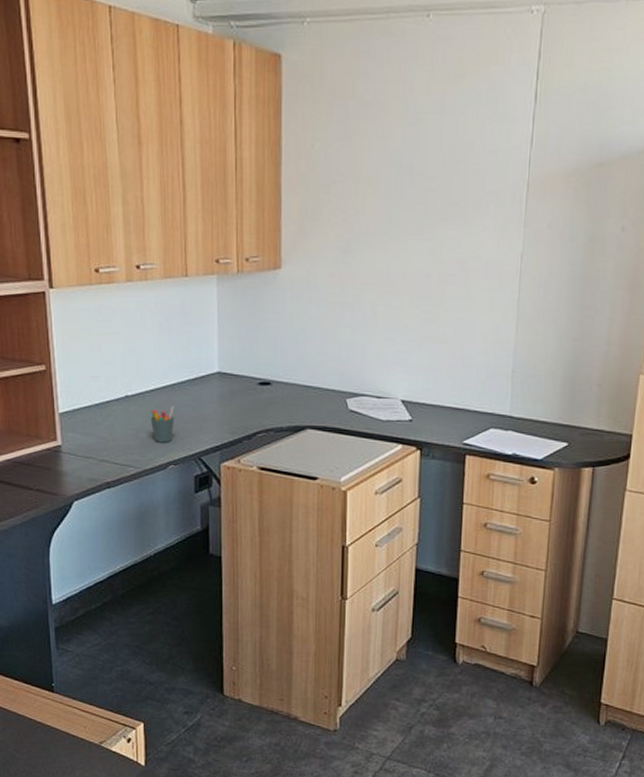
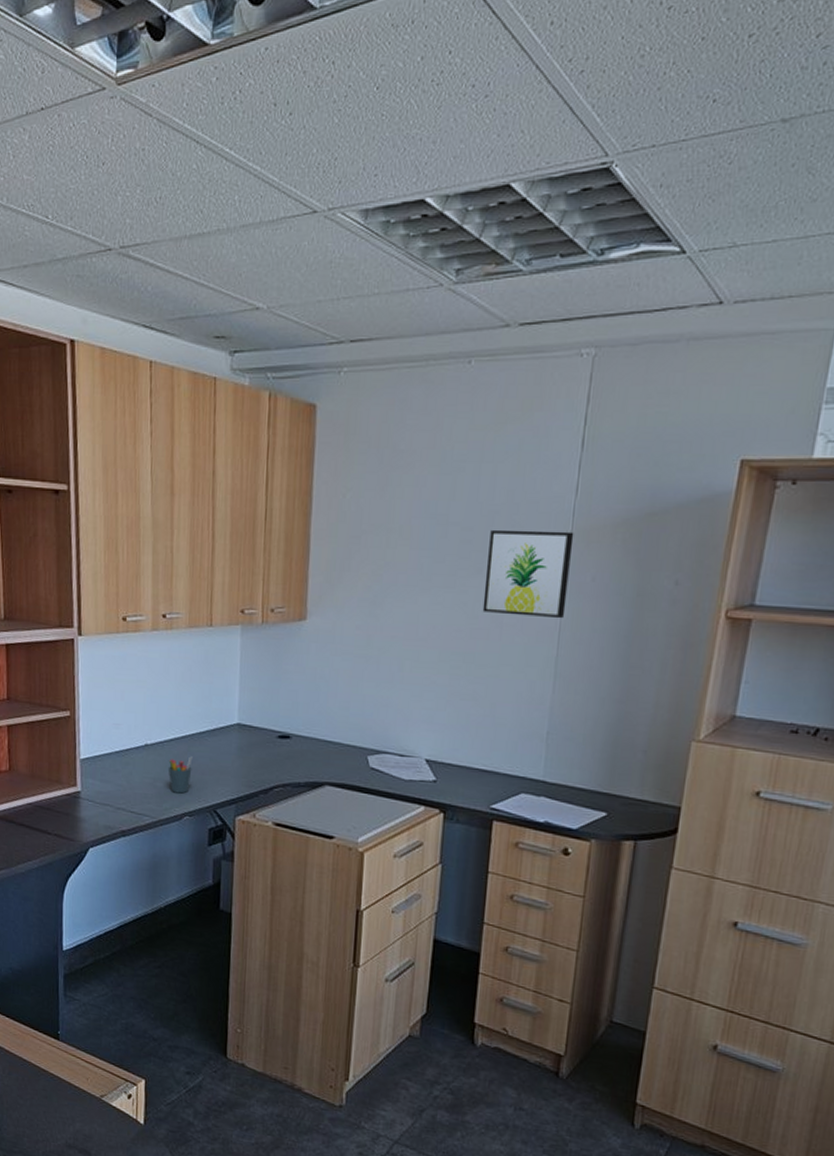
wall art: none [449,179,531,264] -> present [482,529,574,619]

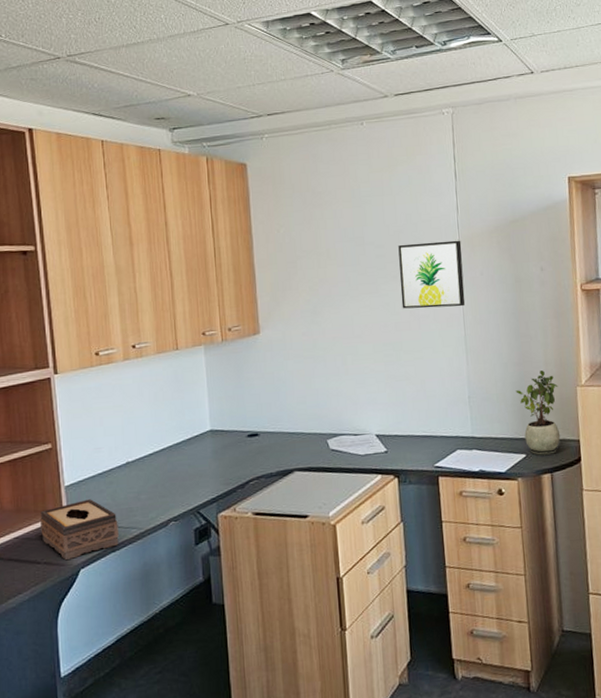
tissue box: none [53,777,131,837] -> present [39,499,119,561]
pen holder: present [168,756,193,794] -> none [150,466,173,502]
potted plant: none [609,714,667,820] -> present [515,370,561,456]

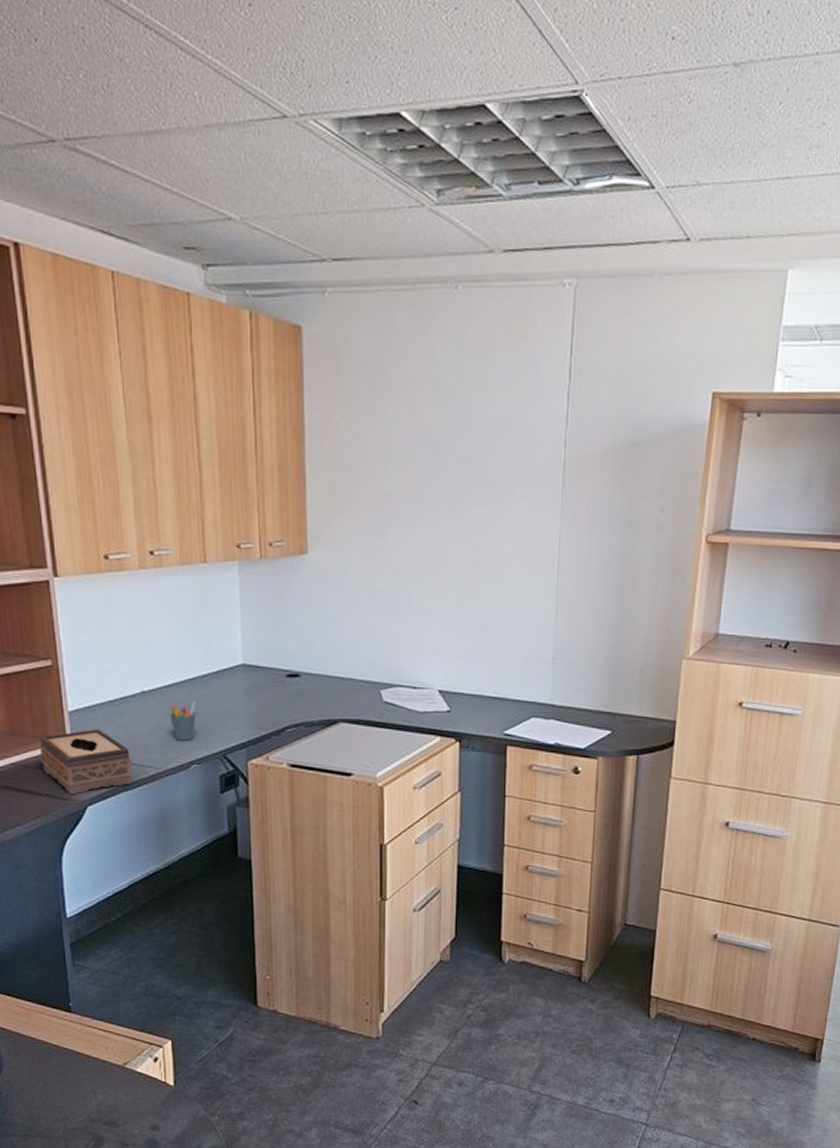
pen holder: none [150,466,173,502] -> present [169,701,197,741]
wall art: present [398,240,466,309] -> none [484,458,567,547]
potted plant: present [515,370,561,456] -> none [609,635,660,735]

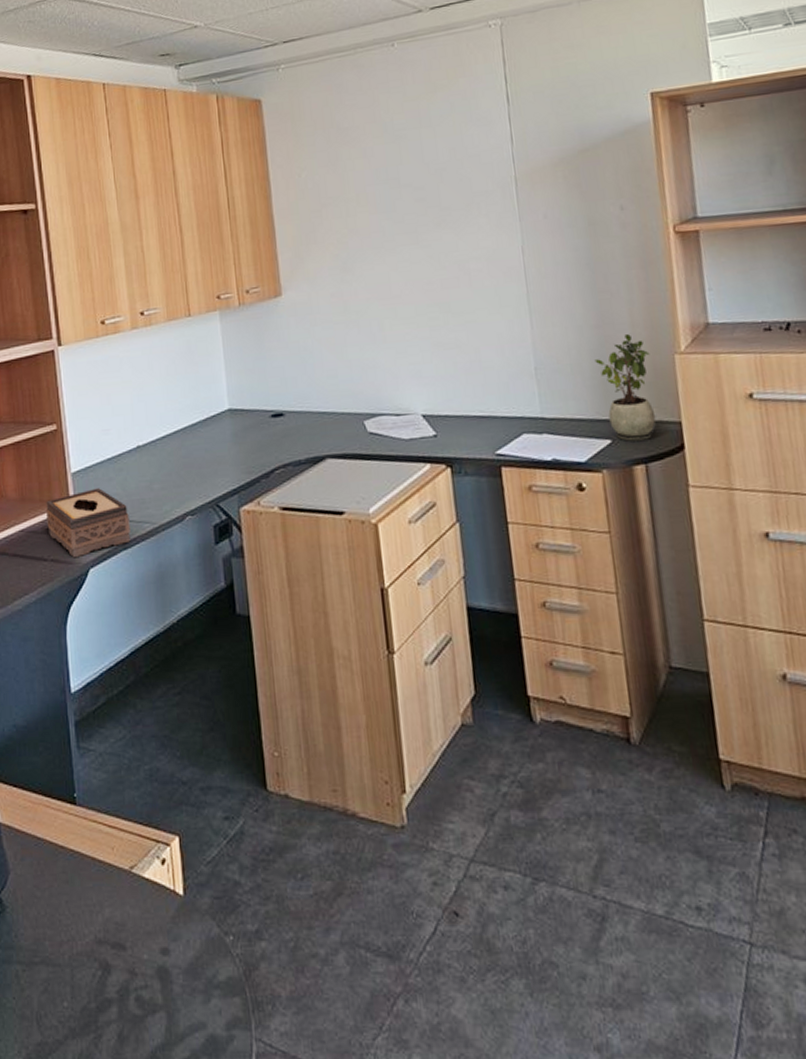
pen holder: present [169,701,197,741] -> none [163,451,189,493]
potted plant: none [609,635,660,735] -> present [594,334,656,443]

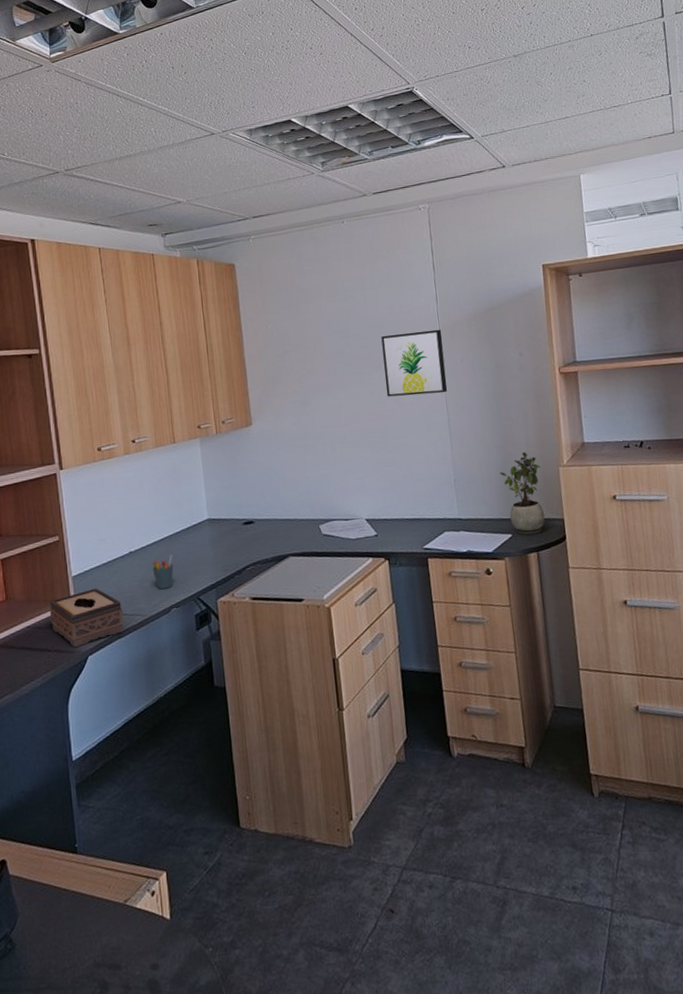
pen holder: none [163,451,189,493] -> present [152,554,174,590]
wall art: none [441,176,527,262] -> present [381,329,448,397]

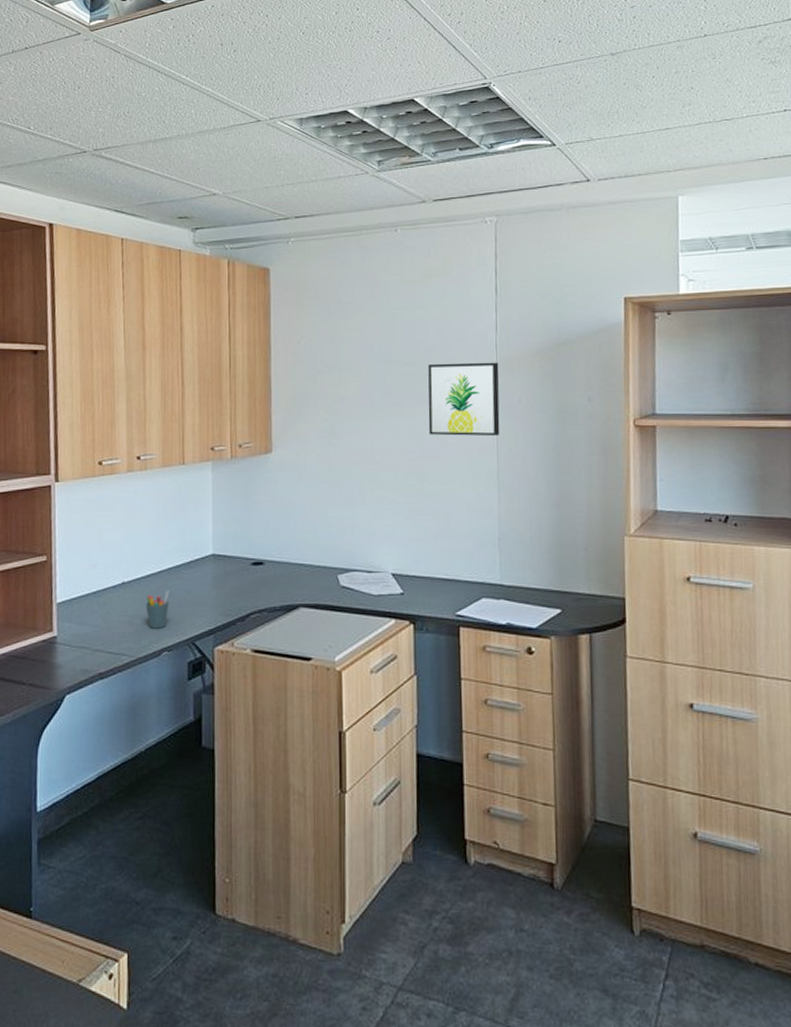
tissue box: present [49,588,124,648] -> none [28,619,109,684]
potted plant: present [499,452,545,536] -> none [553,515,603,613]

